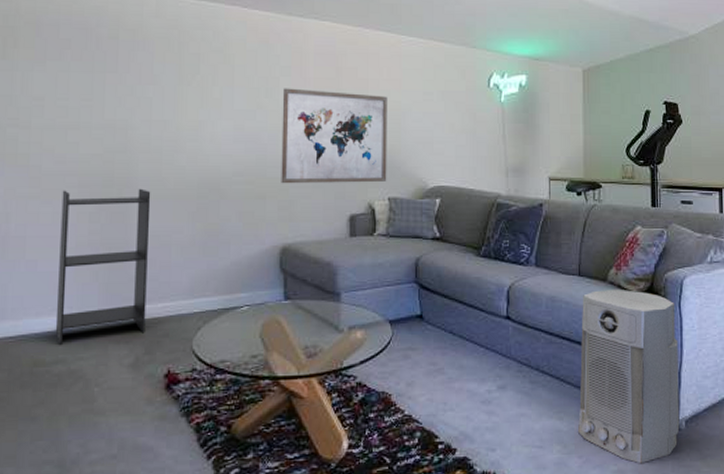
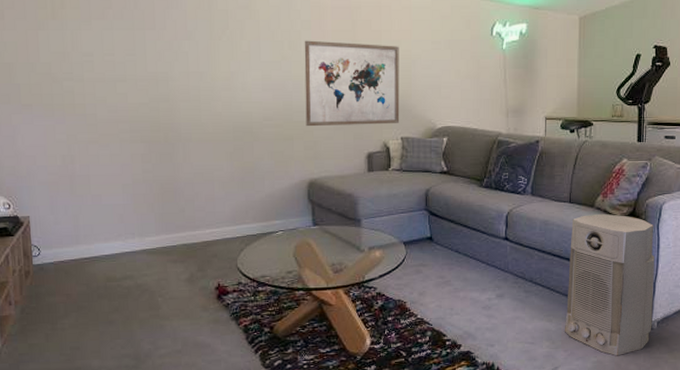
bookshelf: present [55,188,151,346] -> none [116,132,197,265]

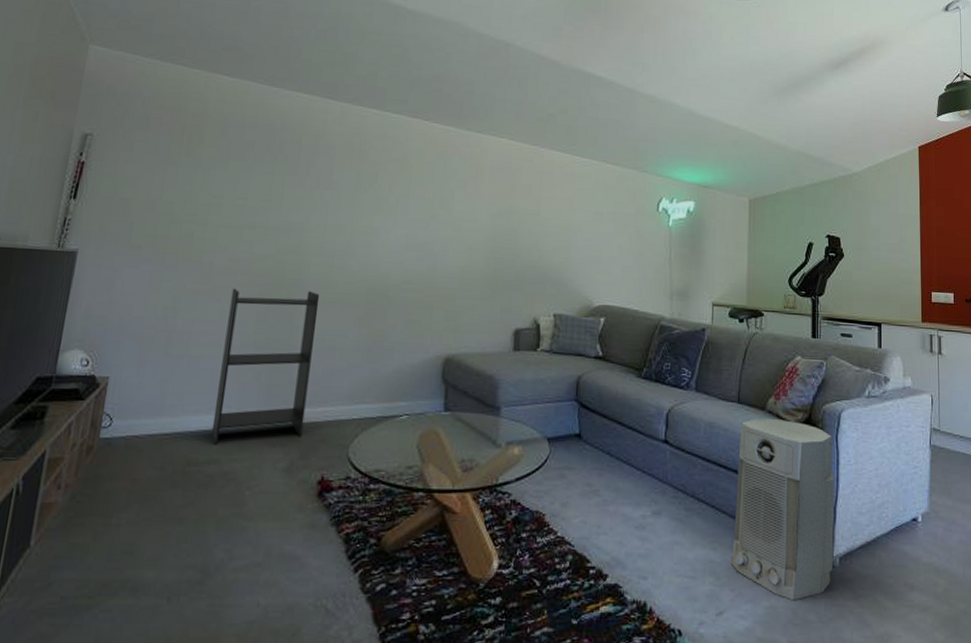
bookshelf: none [116,132,197,265] -> present [211,288,320,446]
wall art: present [304,40,400,127] -> none [449,200,559,298]

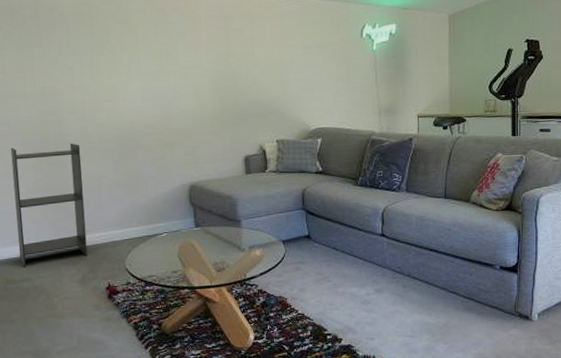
air purifier: present [732,418,834,601] -> none [444,208,533,348]

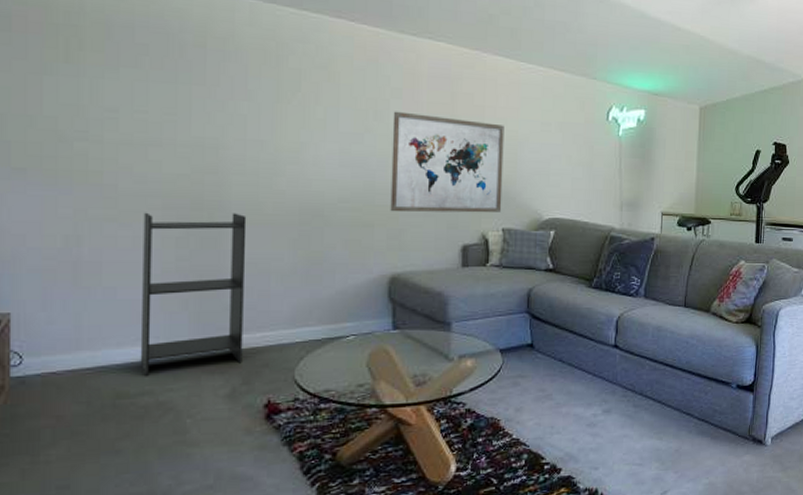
wall art: none [180,50,275,133] -> present [390,111,505,213]

